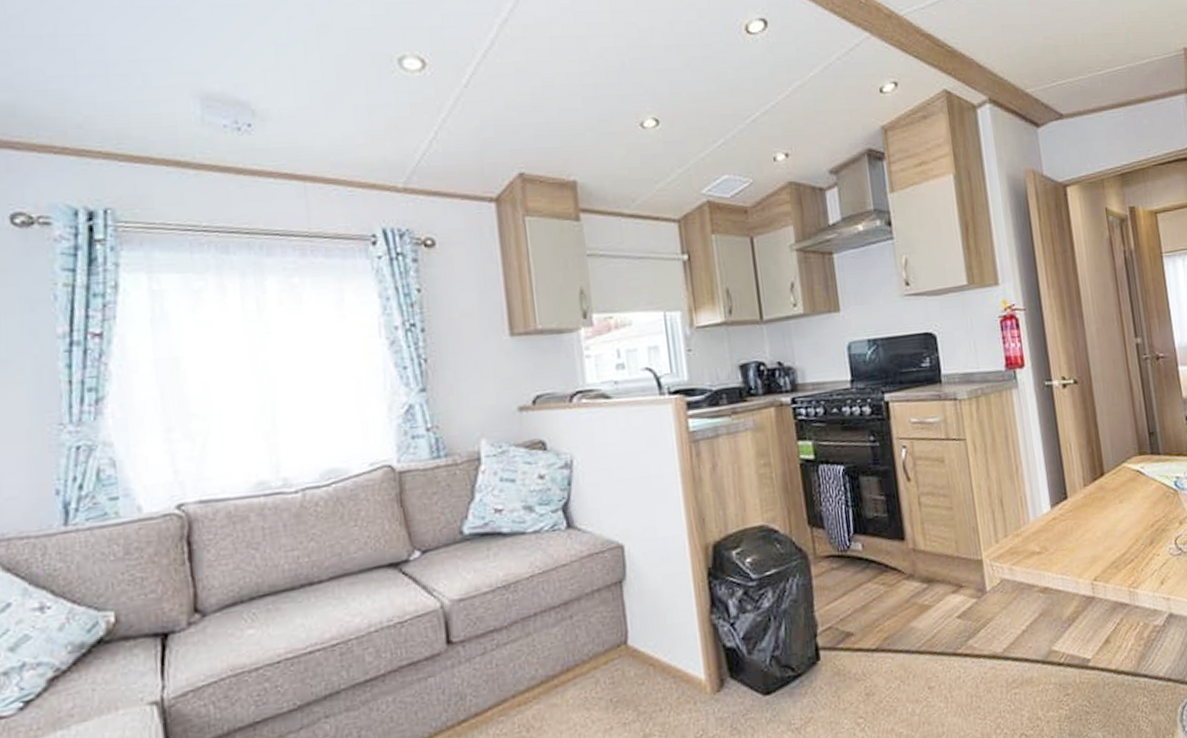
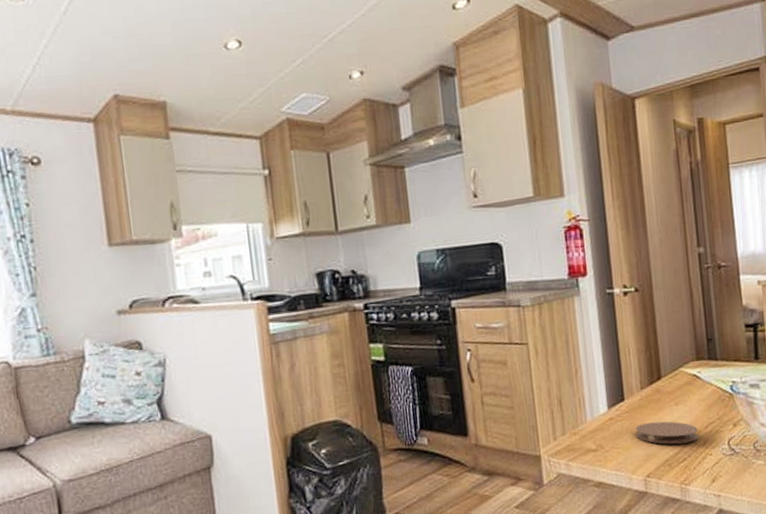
coaster: none [1079,520,1145,545] -> present [635,421,699,444]

